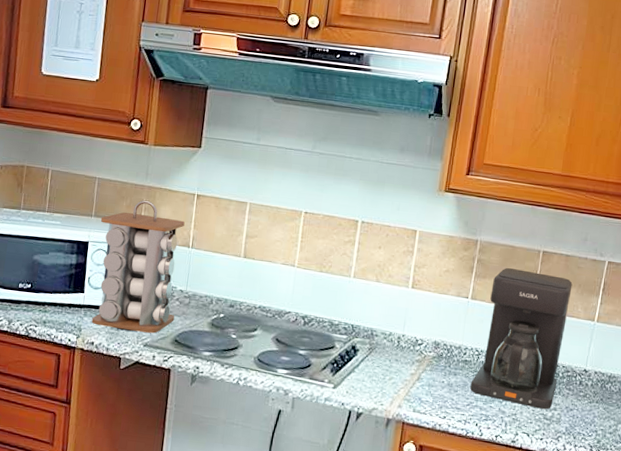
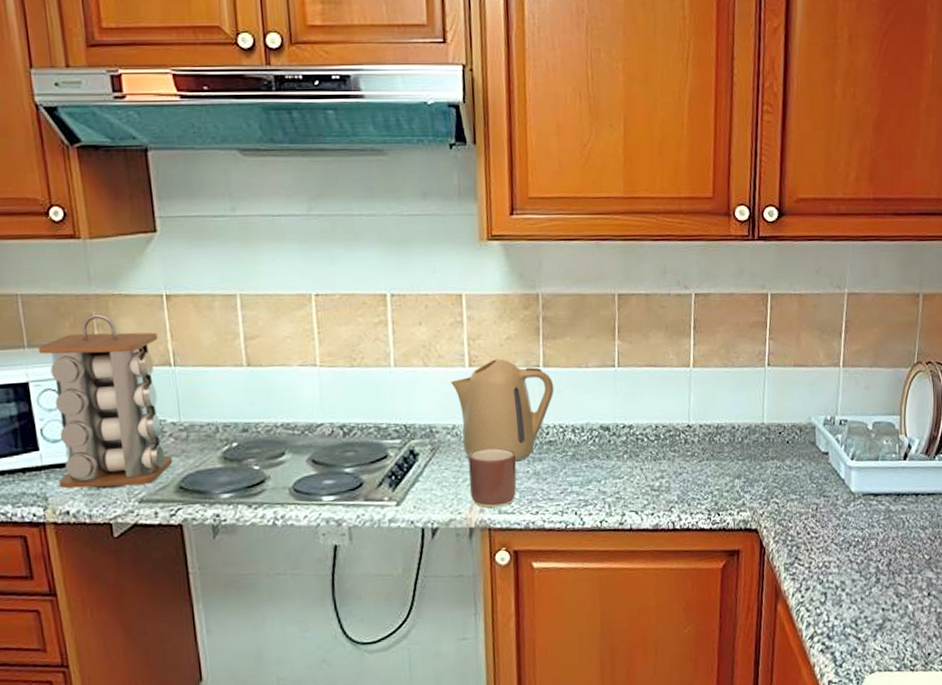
mug: none [393,356,436,407] -> present [468,448,517,508]
kettle: none [395,285,478,372] -> present [451,358,554,462]
coffee maker: present [470,268,573,410] -> none [560,321,660,481]

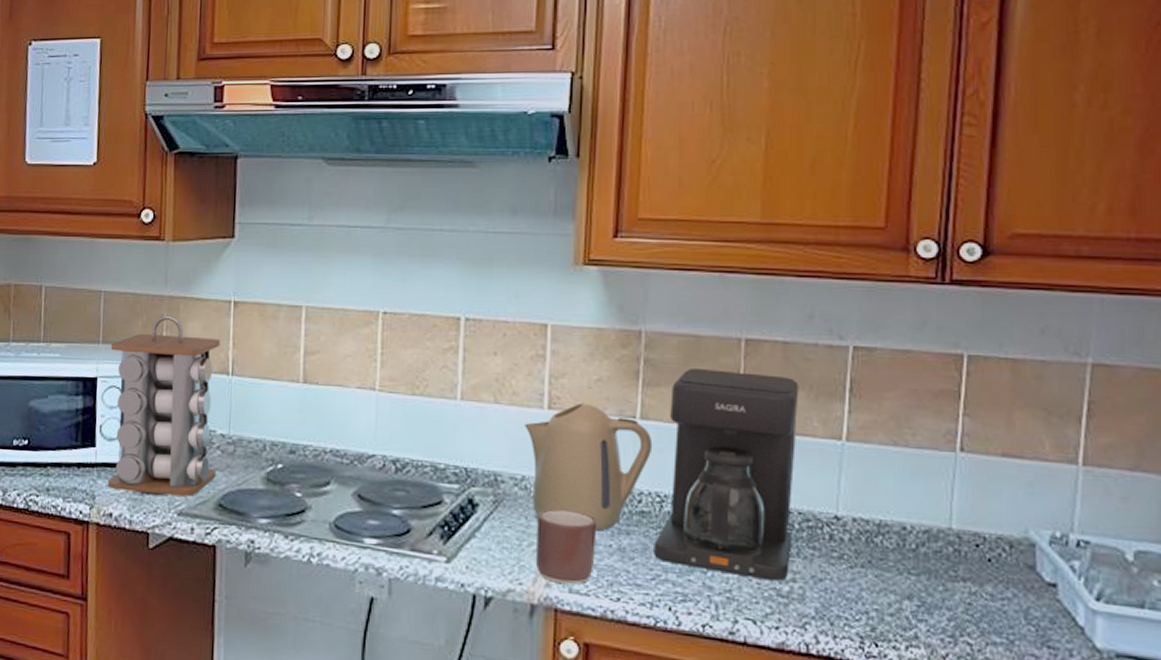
coffee maker: none [560,321,660,481] -> present [654,369,799,582]

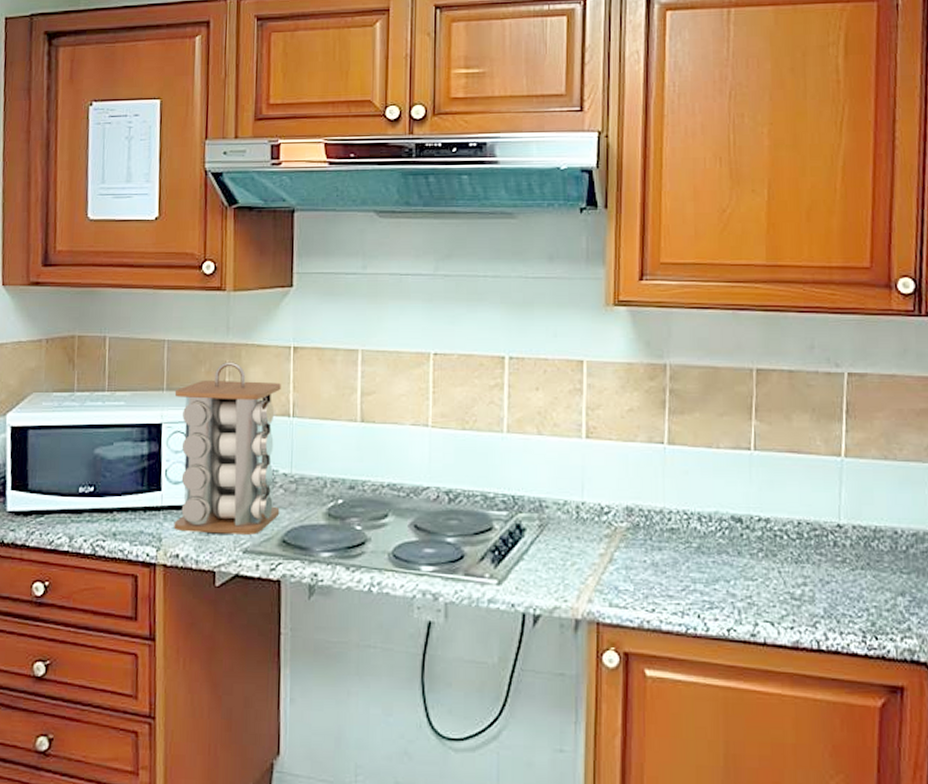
kettle: present [524,403,653,531] -> none [565,432,680,548]
mug: present [535,509,598,585] -> none [578,530,633,600]
coffee maker: present [654,369,799,582] -> none [683,397,804,586]

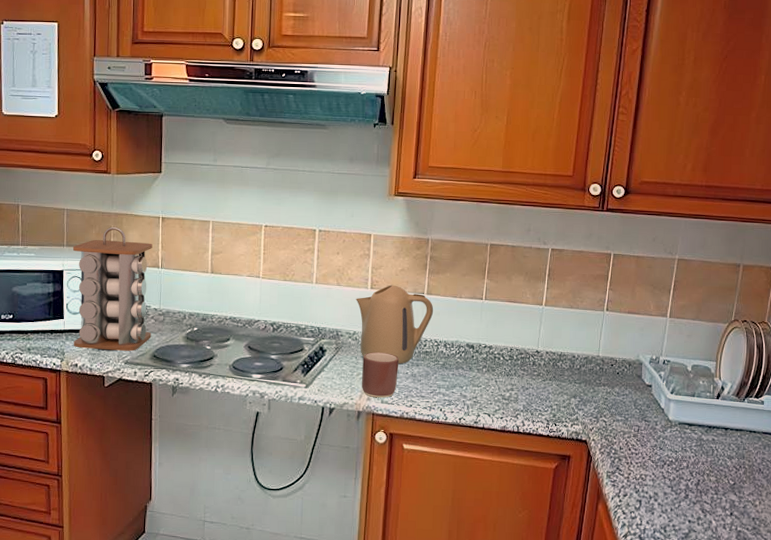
kettle: none [565,432,680,548] -> present [356,285,434,364]
mug: none [578,530,633,600] -> present [361,352,400,398]

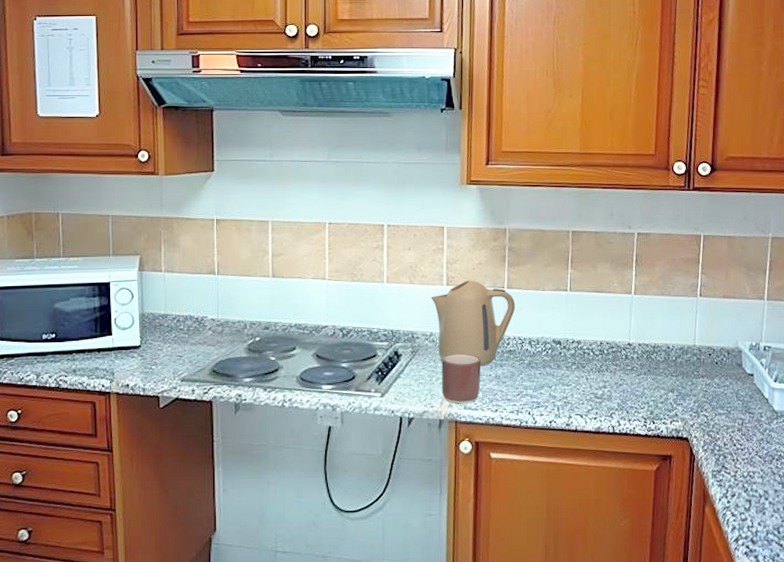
spice rack: present [72,226,153,351] -> none [119,232,210,368]

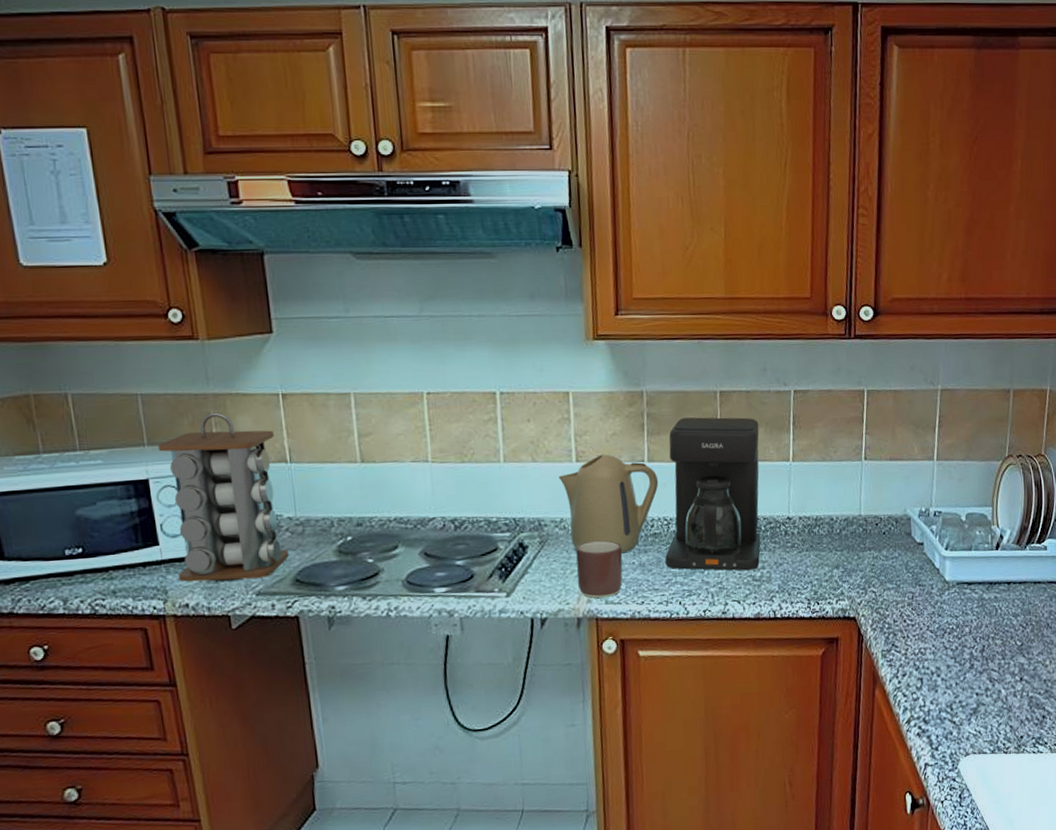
spice rack: none [119,232,210,368] -> present [157,412,289,582]
coffee maker: none [518,252,606,389] -> present [665,417,761,571]

